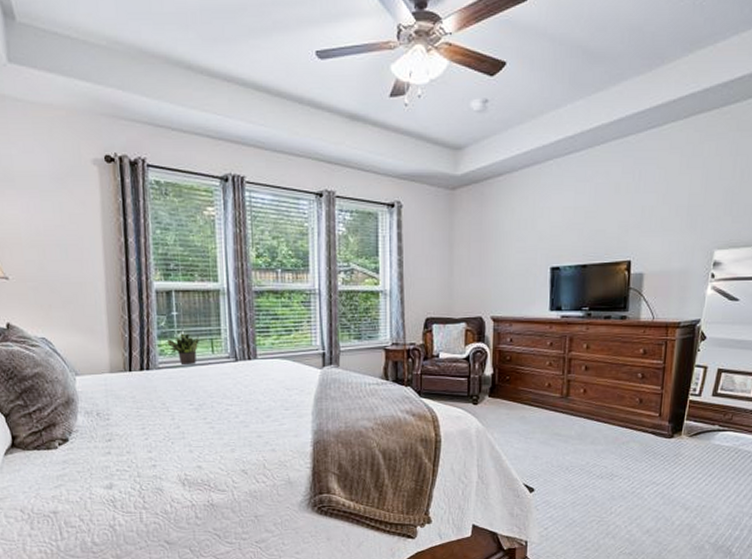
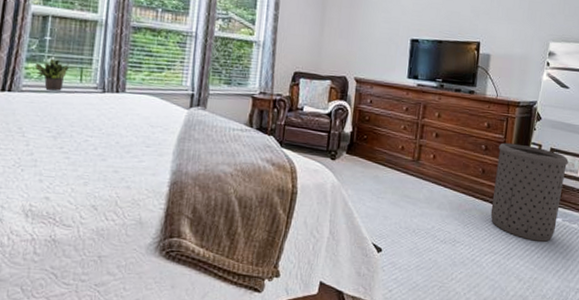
laundry basket: none [650,368,739,468] -> present [490,142,568,242]

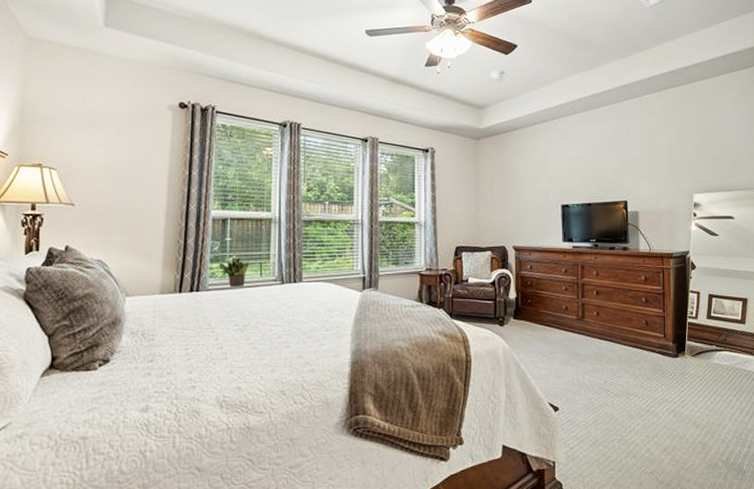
laundry basket: present [490,142,568,242] -> none [658,293,728,386]

